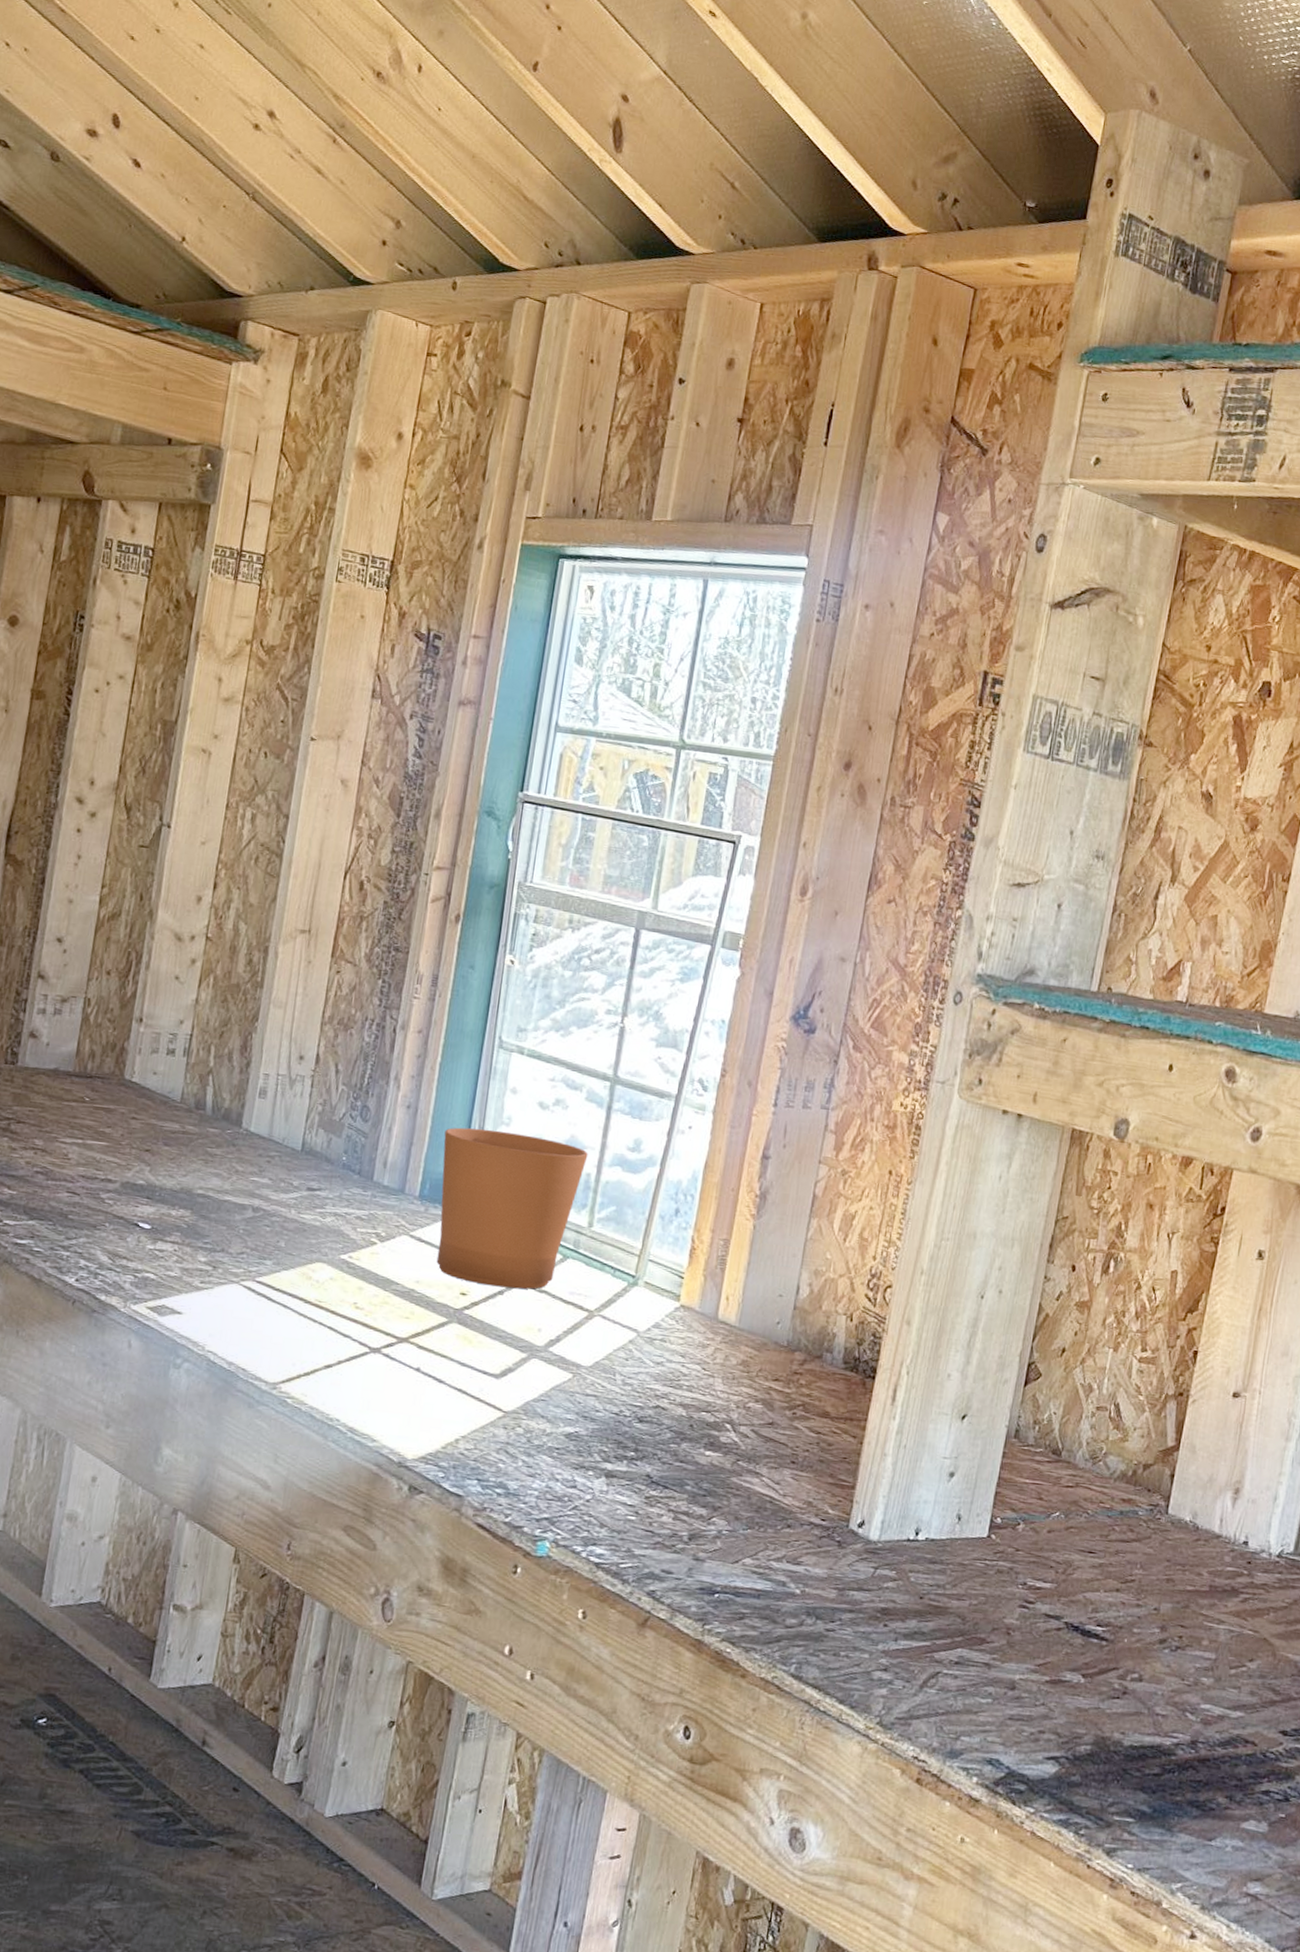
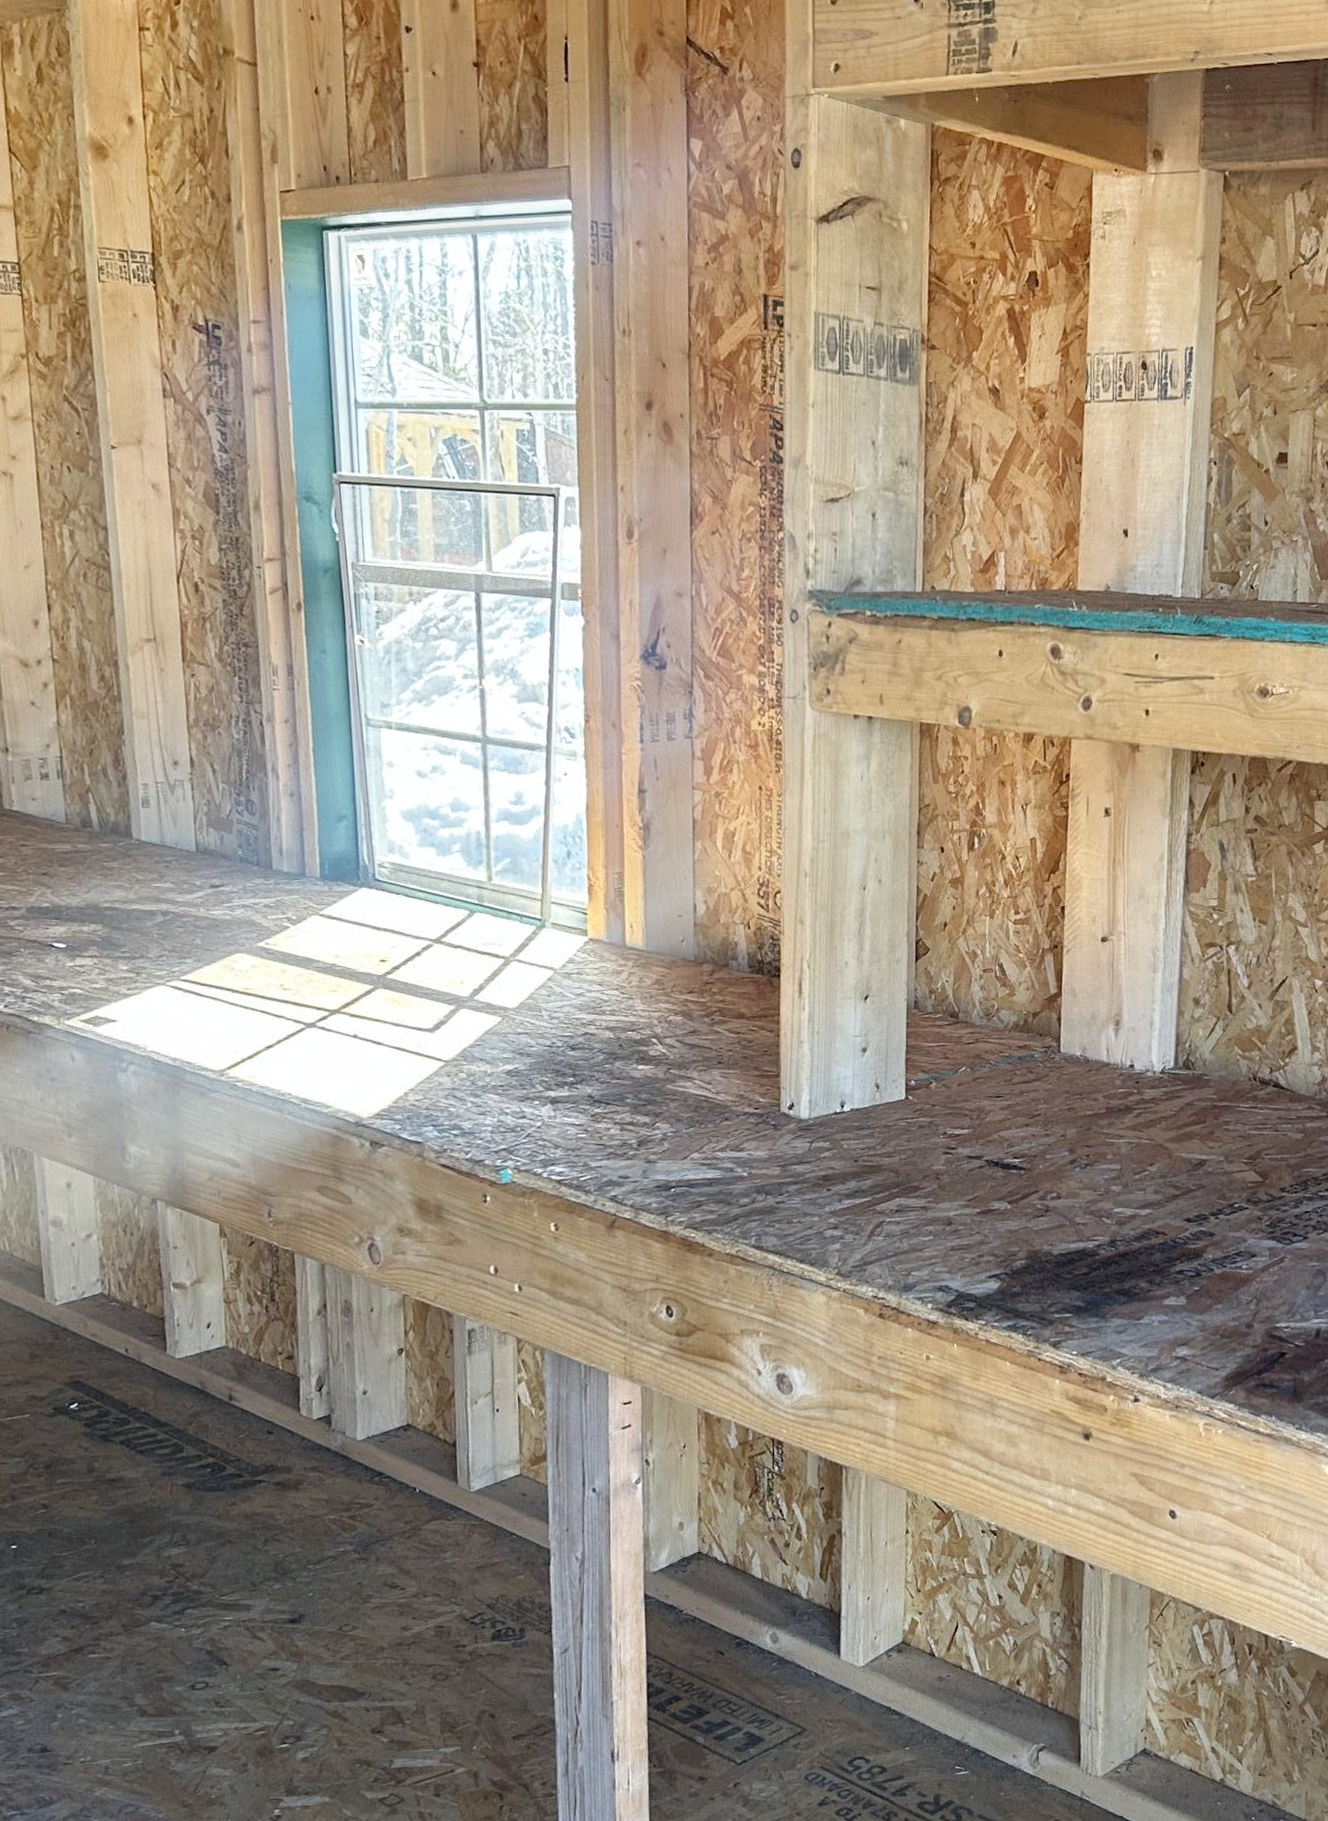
planter: present [436,1127,588,1290] -> none [332,804,474,950]

